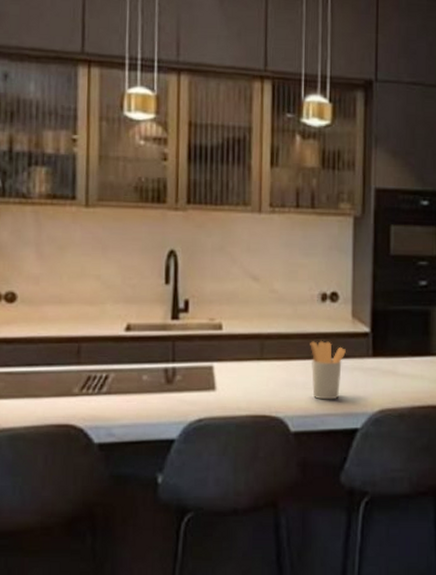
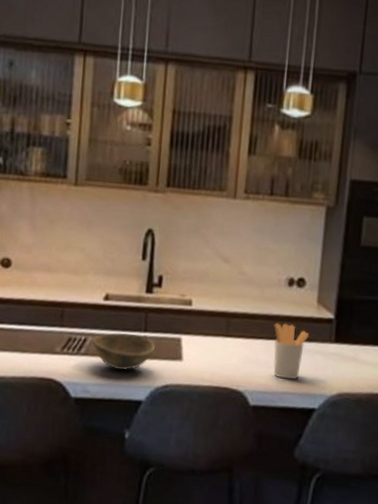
bowl: none [116,365,186,408] -> present [93,332,156,371]

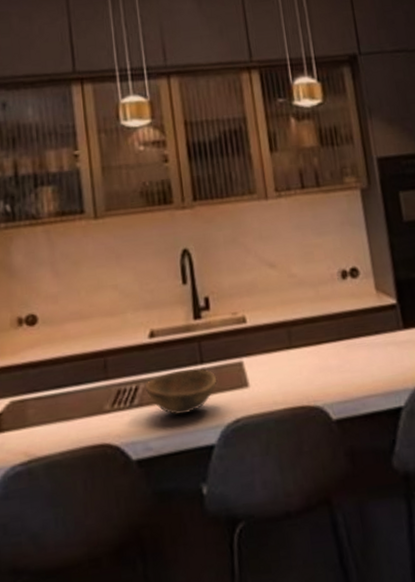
utensil holder: present [273,323,309,380] -> none [337,319,378,382]

